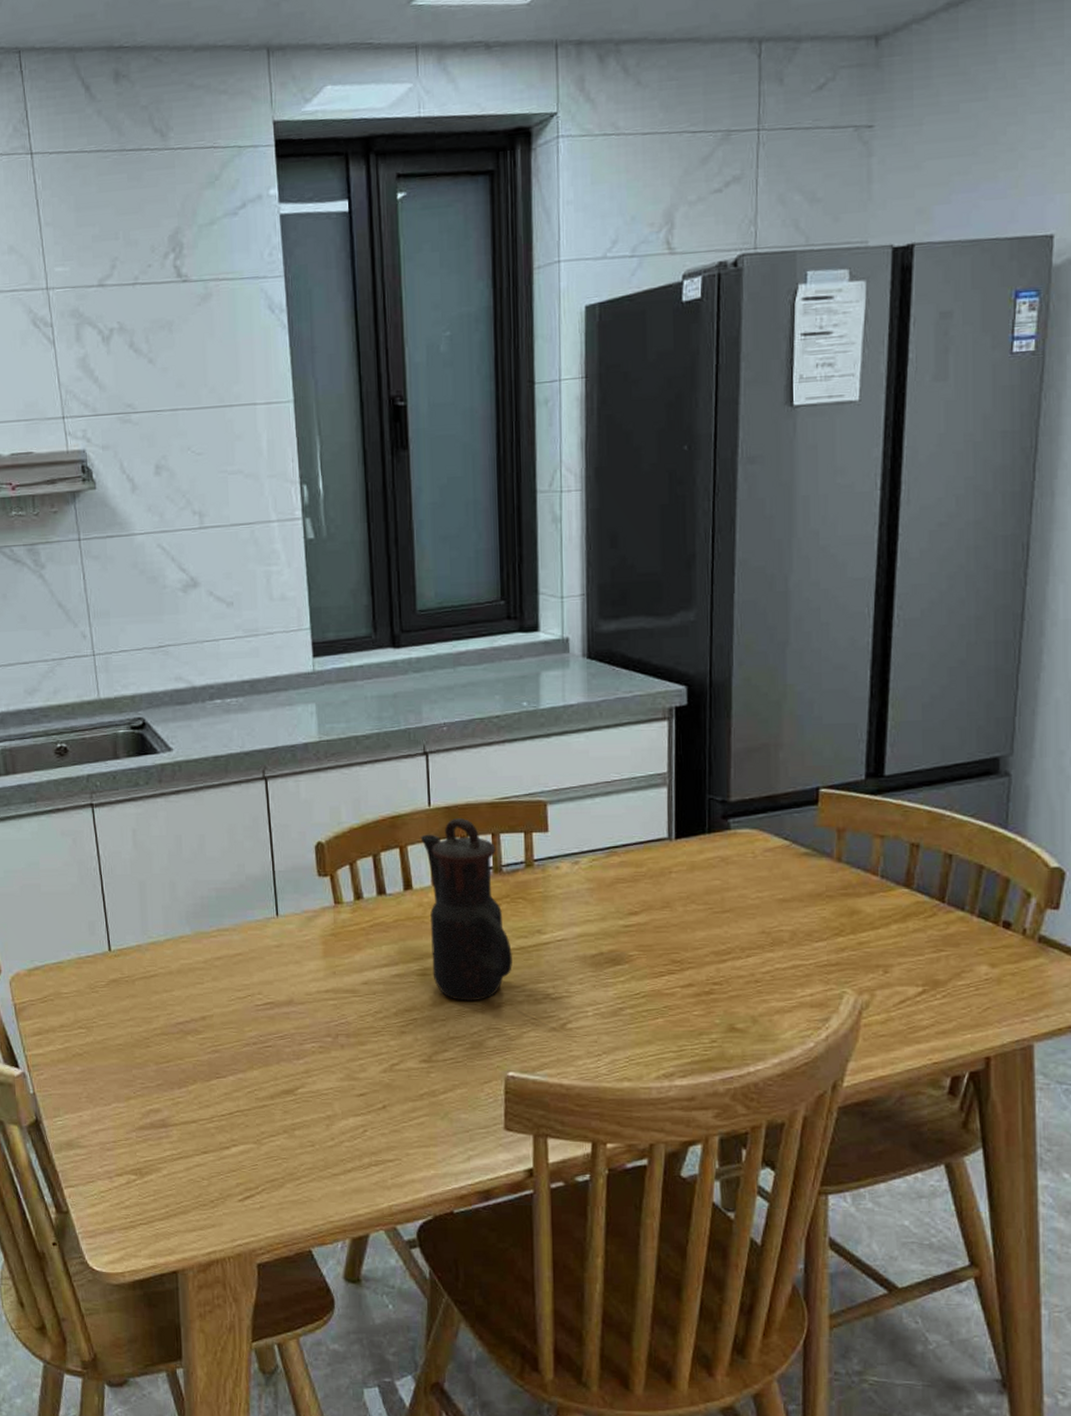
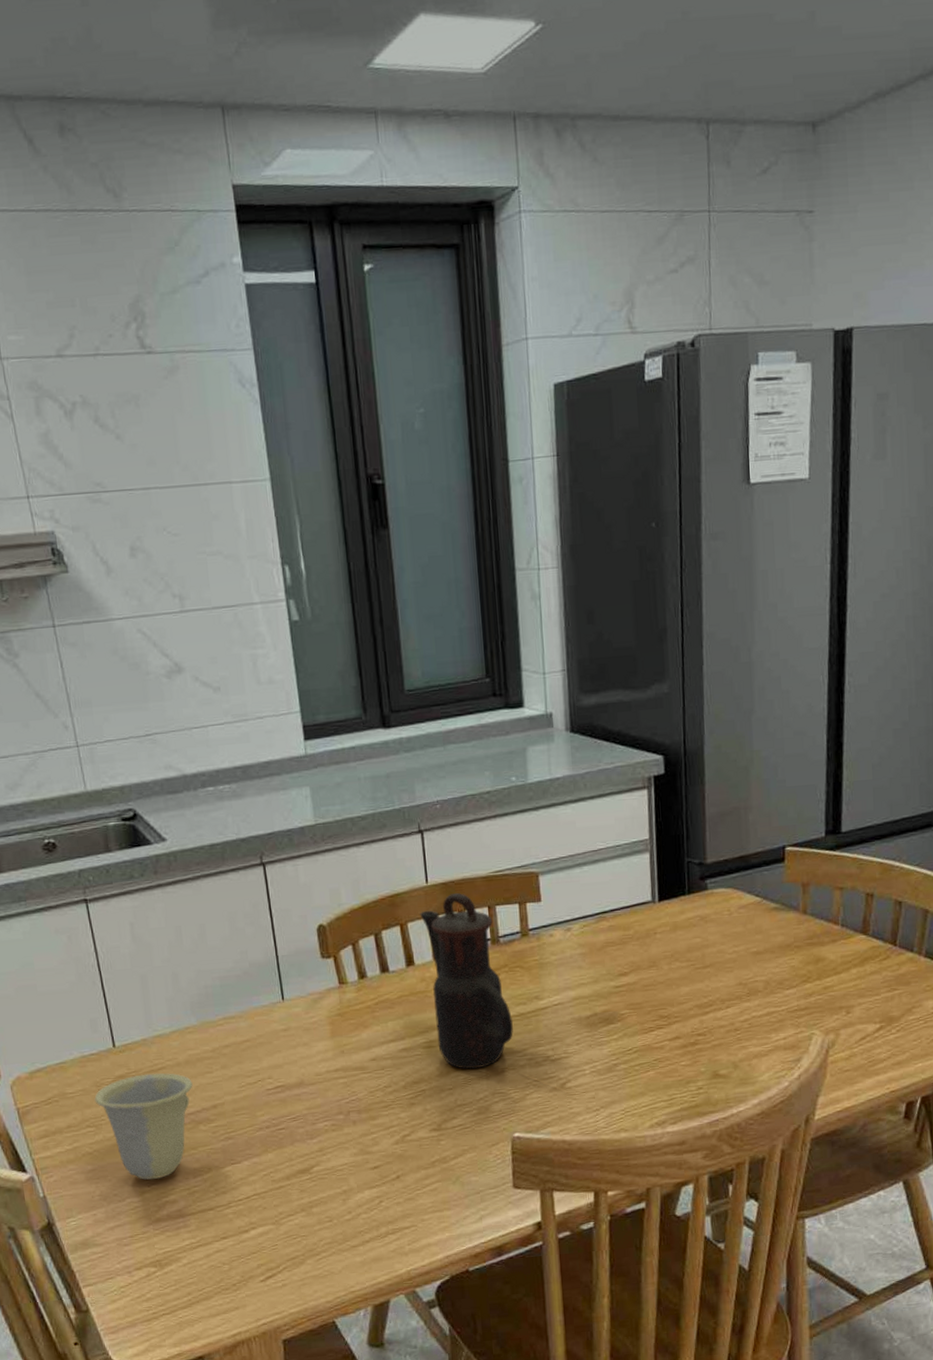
cup: none [88,980,183,1086] -> present [94,1073,193,1180]

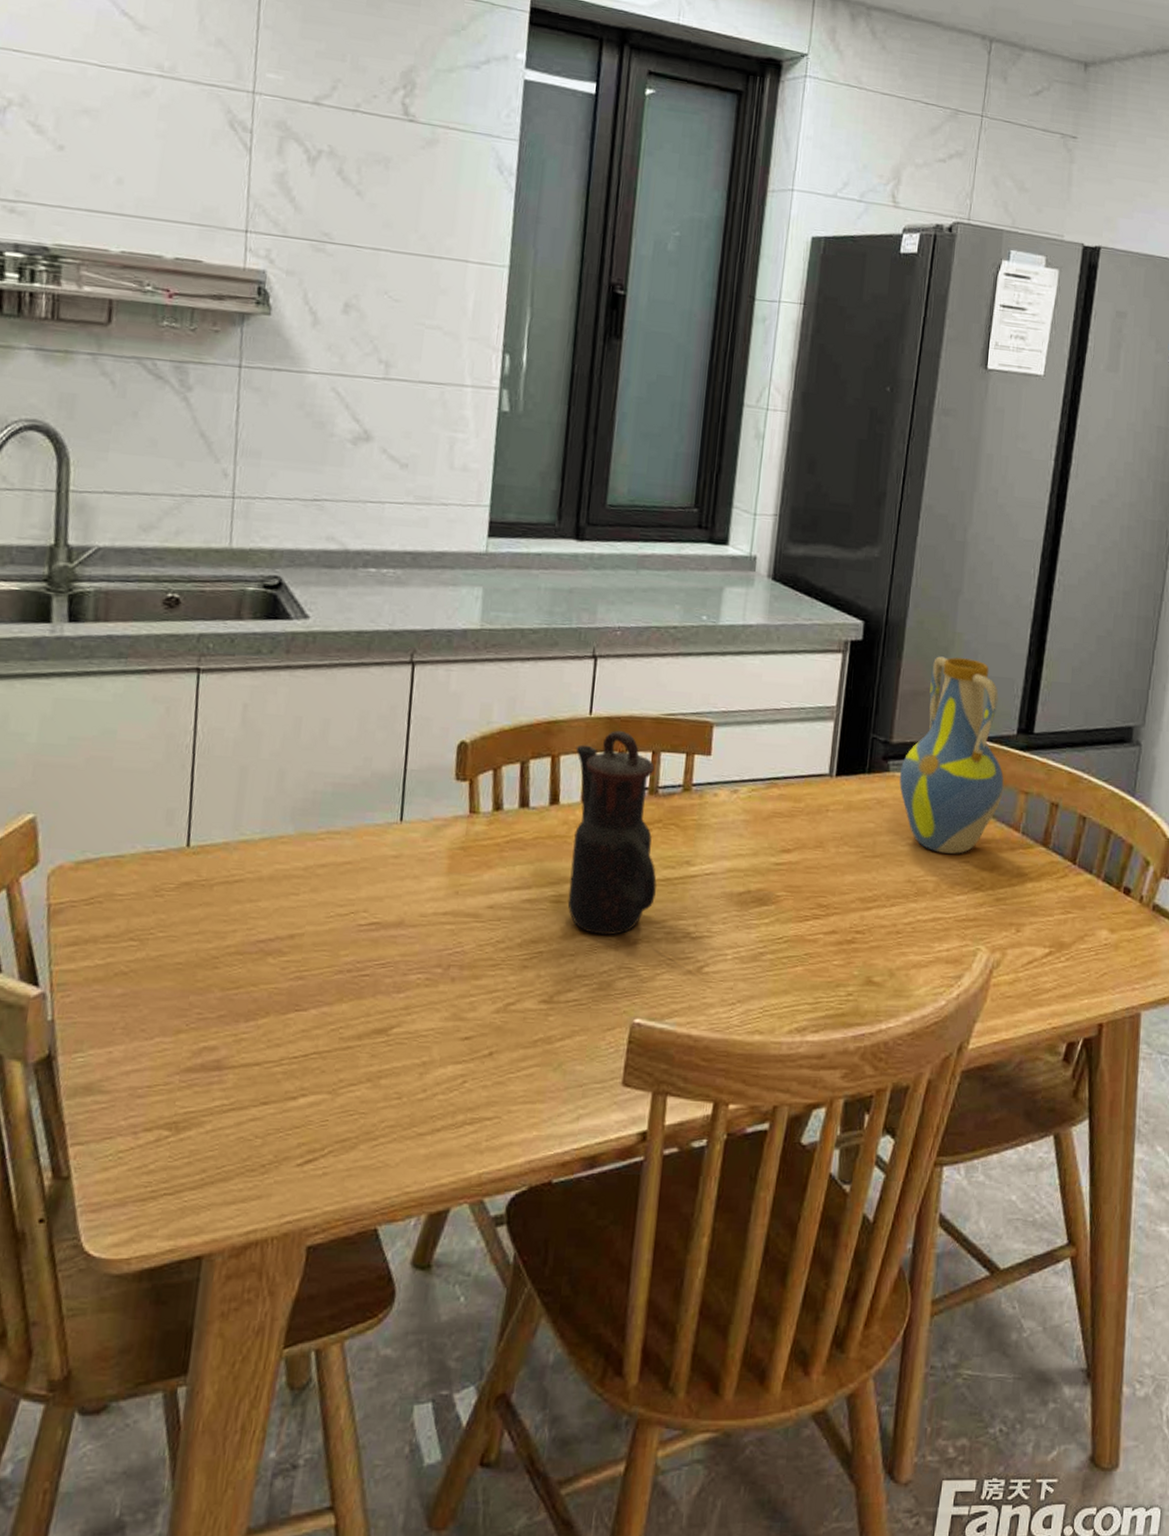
cup: present [94,1073,193,1180] -> none [147,884,272,1017]
vase: none [717,773,819,955] -> present [899,656,1004,854]

